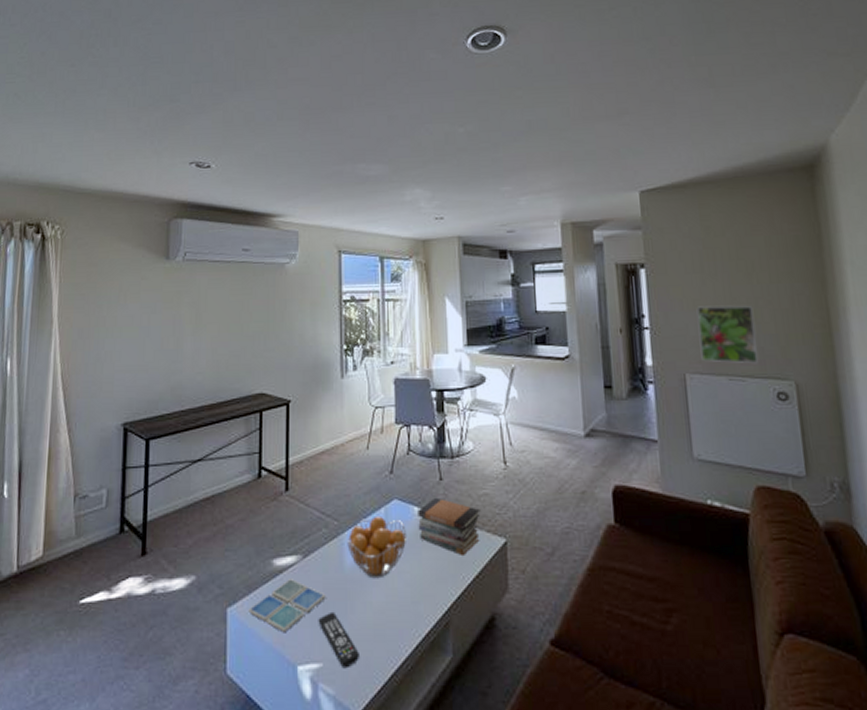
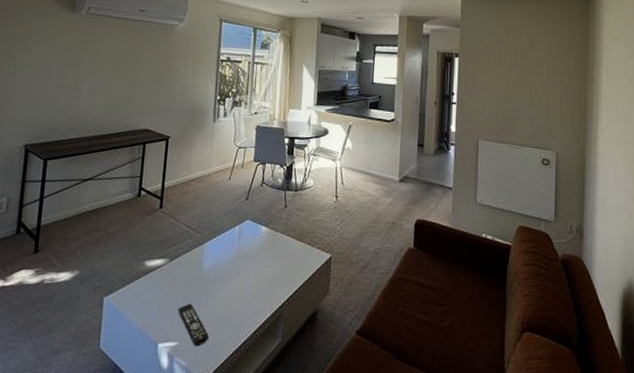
drink coaster: present [248,579,326,633] -> none [121,277,186,318]
fruit basket: present [347,515,408,579] -> none [206,231,255,280]
book stack: present [418,497,481,557] -> none [264,220,314,266]
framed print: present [696,306,758,363] -> none [491,90,533,136]

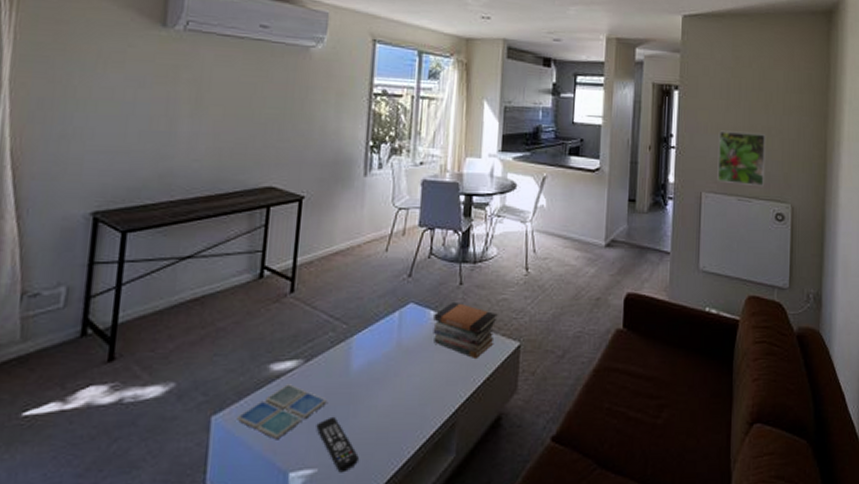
drink coaster: none [121,277,186,318] -> present [236,384,327,440]
book stack: none [264,220,314,266] -> present [433,301,498,360]
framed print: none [491,90,533,136] -> present [717,130,766,186]

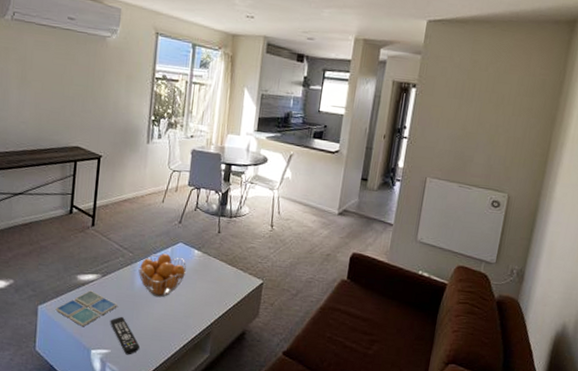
fruit basket: none [355,319,421,383] -> present [138,253,187,298]
book stack: present [433,301,498,360] -> none [196,245,247,290]
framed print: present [717,130,766,186] -> none [442,126,493,176]

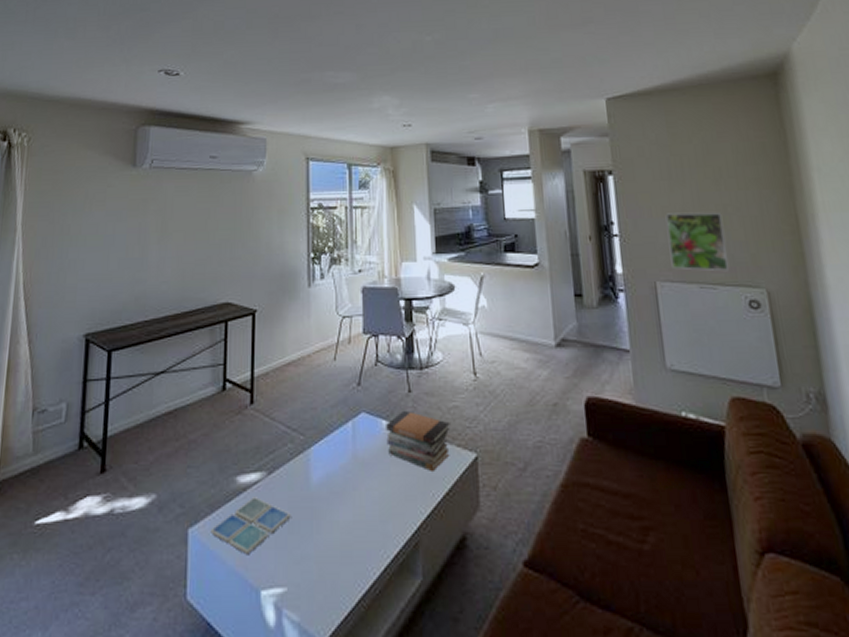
remote control: present [110,316,140,355] -> none [283,531,325,593]
fruit basket: present [138,253,187,298] -> none [313,429,376,497]
book stack: none [196,245,247,290] -> present [386,410,450,473]
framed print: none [442,126,493,176] -> present [665,212,728,271]

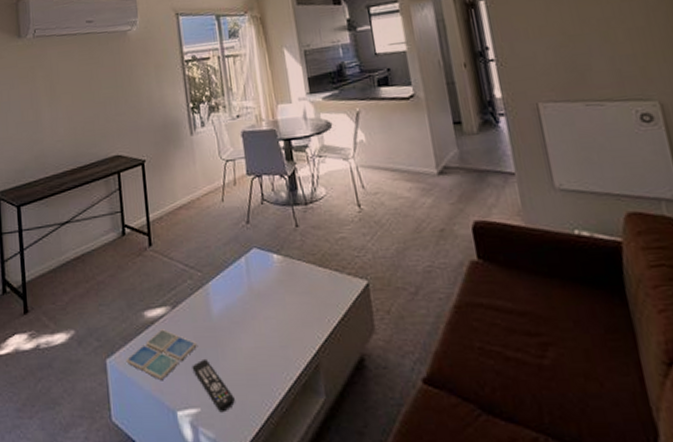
remote control: none [283,531,325,593] -> present [192,358,235,413]
book stack: present [386,410,450,473] -> none [277,243,342,300]
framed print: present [665,212,728,271] -> none [543,27,616,89]

